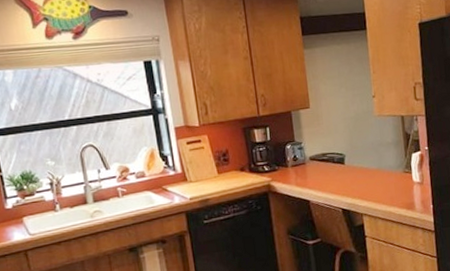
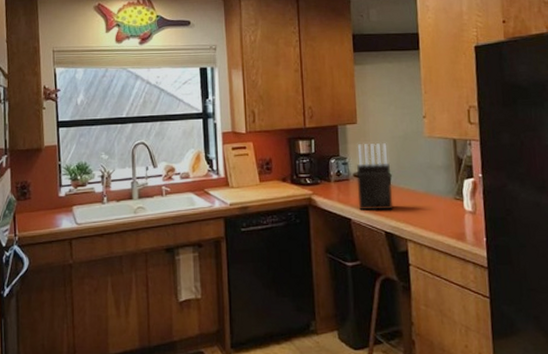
knife block: none [311,125,349,191] -> present [356,143,394,211]

